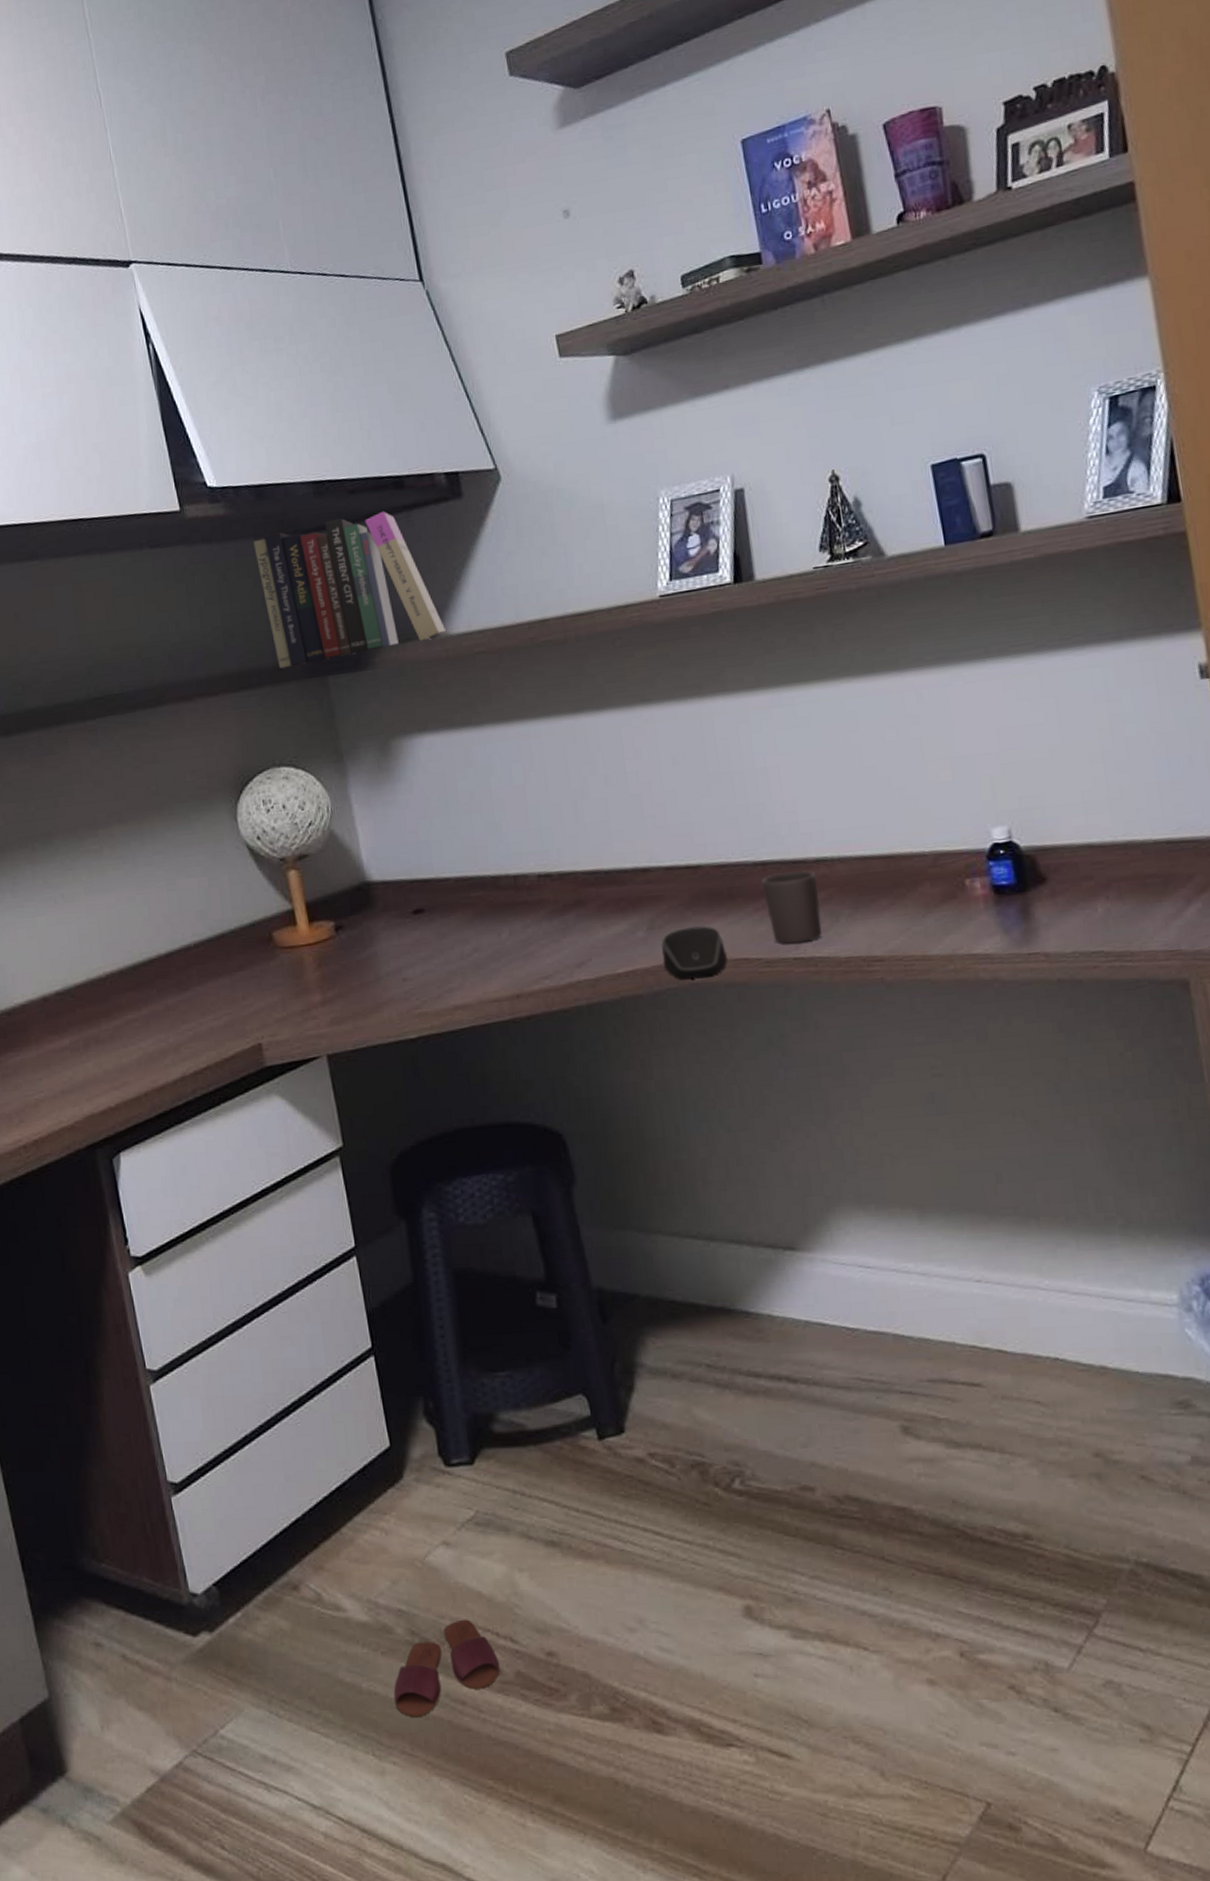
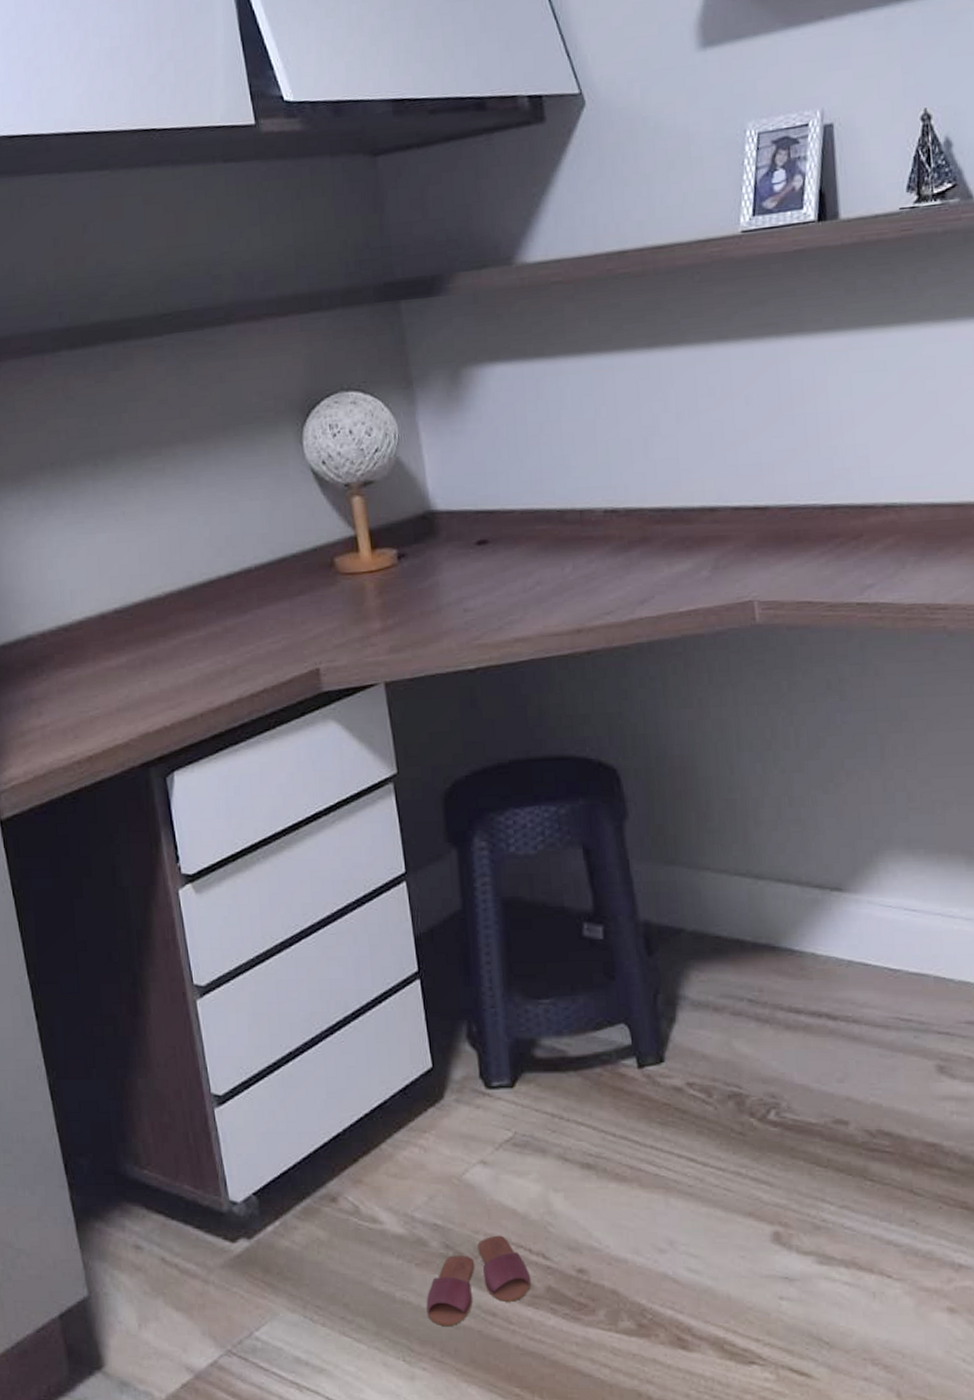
books: present [253,511,446,669] -> none [329,132,522,291]
computer mouse: present [661,926,727,979] -> none [725,568,790,620]
mug: present [761,870,822,944] -> none [829,515,887,589]

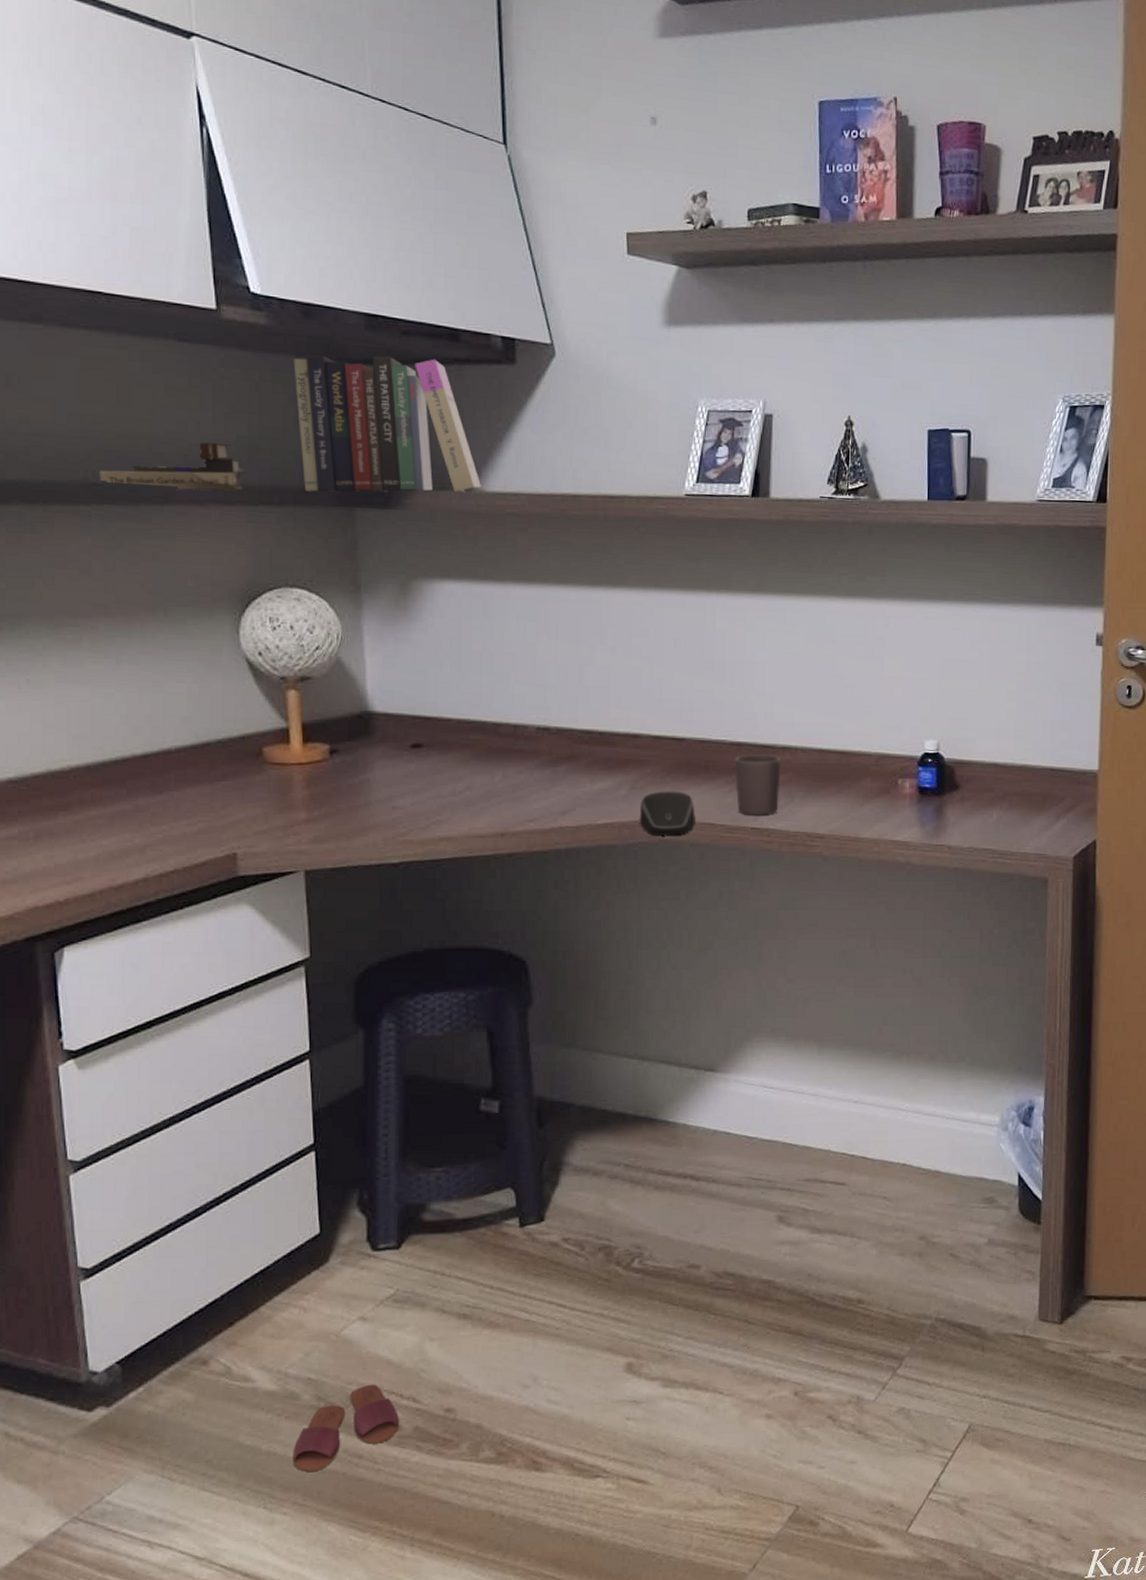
books: none [167,254,295,311] -> present [99,442,246,491]
books: none [329,132,522,291] -> present [293,355,481,493]
computer mouse: none [725,568,790,620] -> present [640,791,695,835]
mug: none [829,515,887,589] -> present [735,753,781,815]

